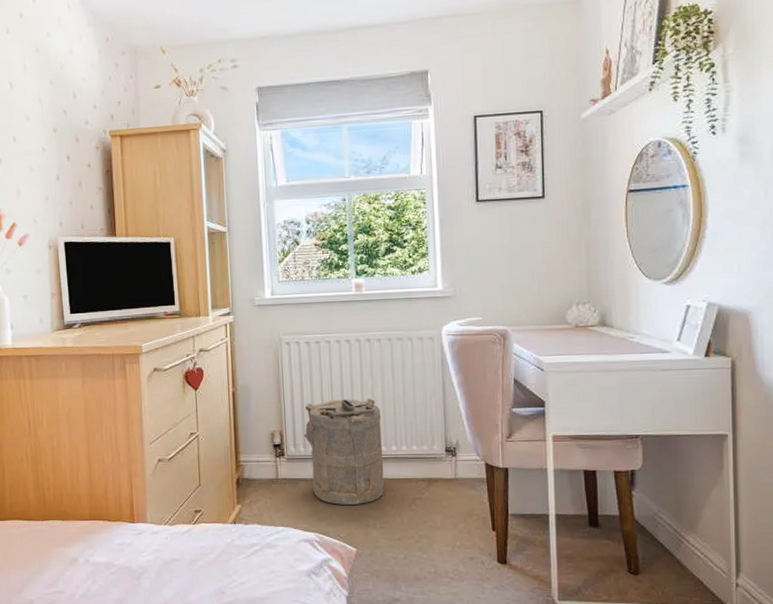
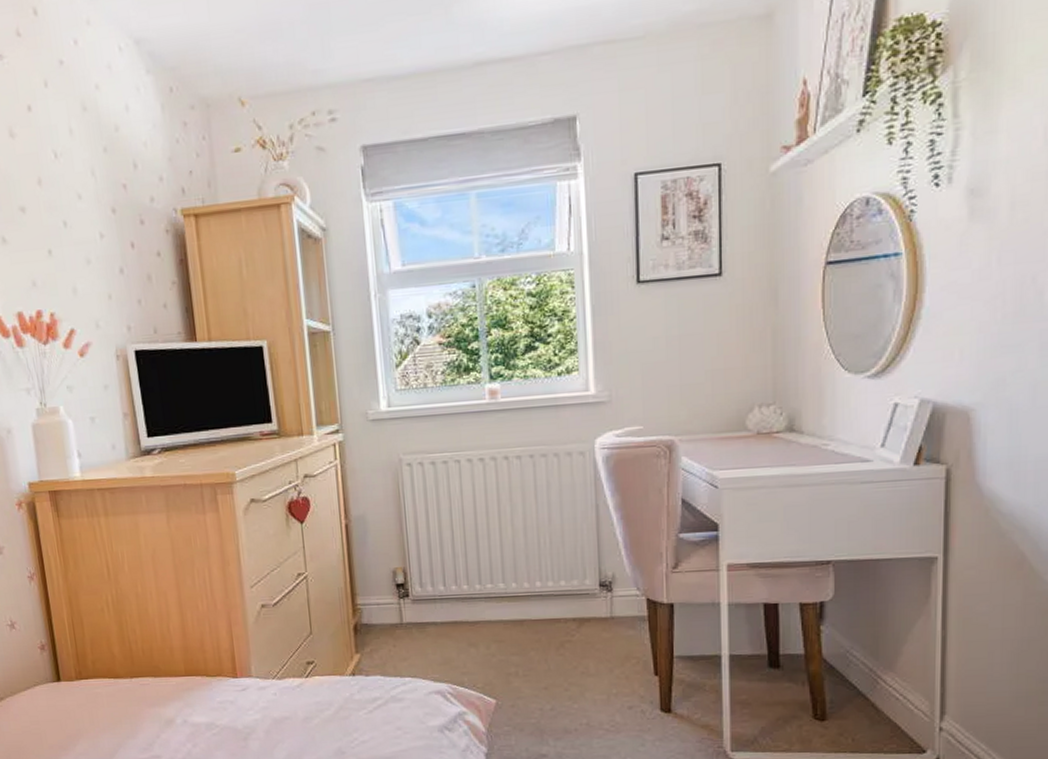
laundry hamper: present [304,398,384,506] -> none [432,527,527,652]

